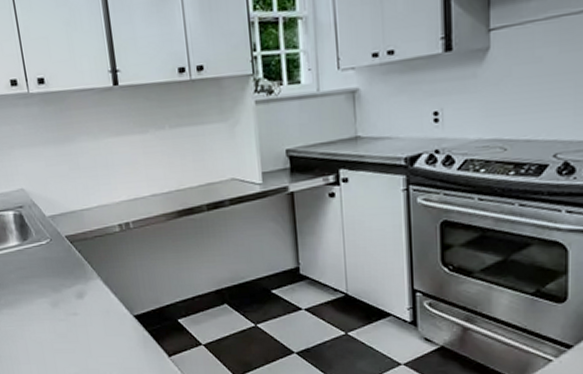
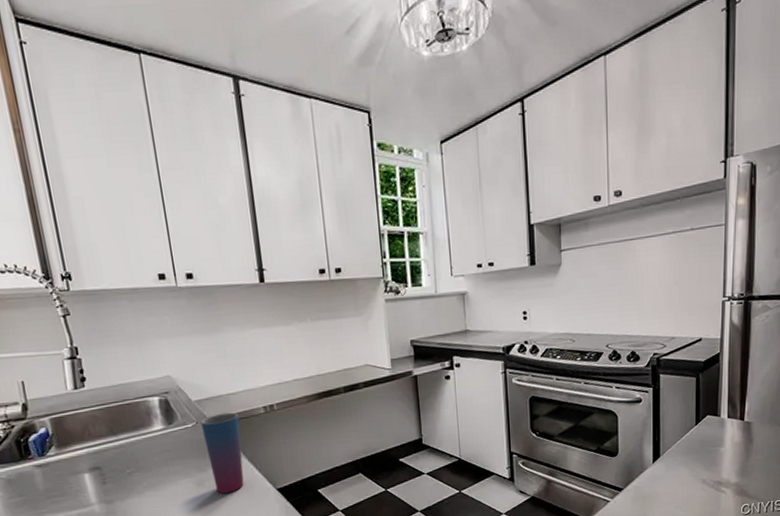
cup: none [54,229,100,317] -> present [200,412,244,494]

